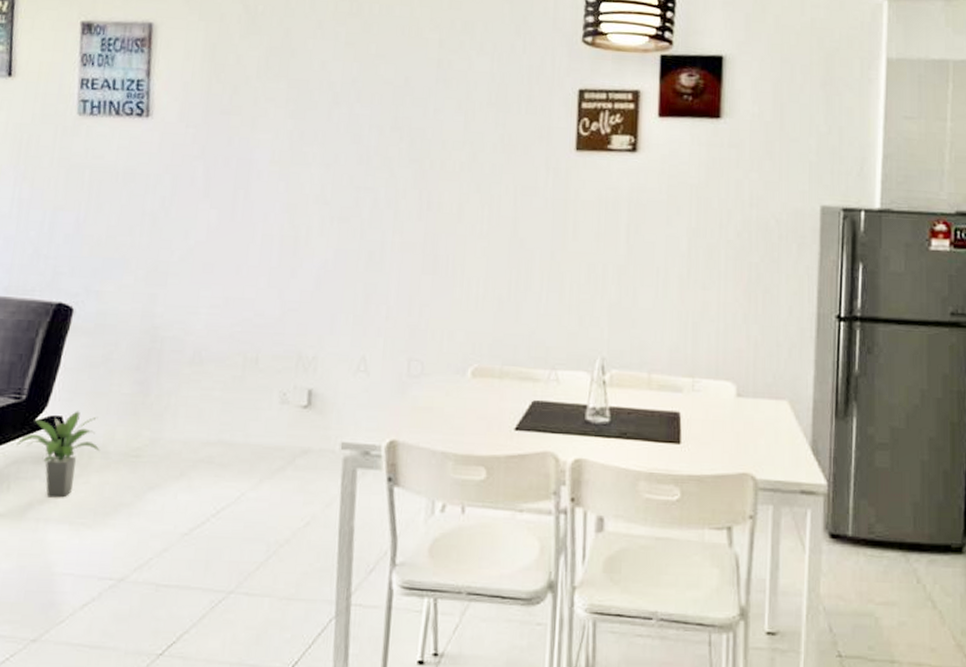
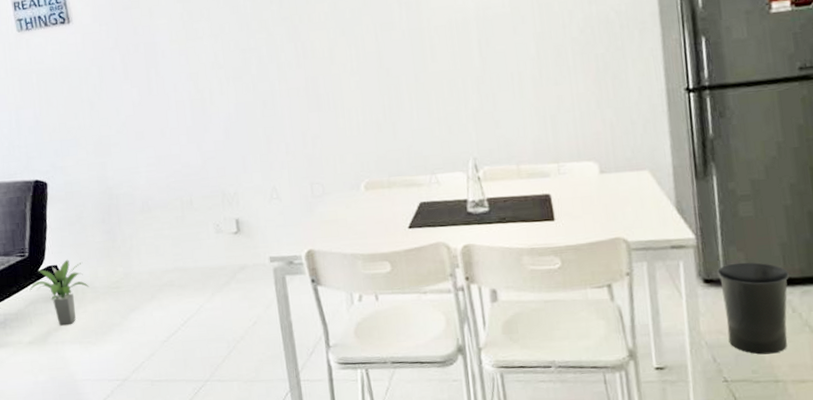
waste bin: none [846,519,919,629] -> present [717,262,790,355]

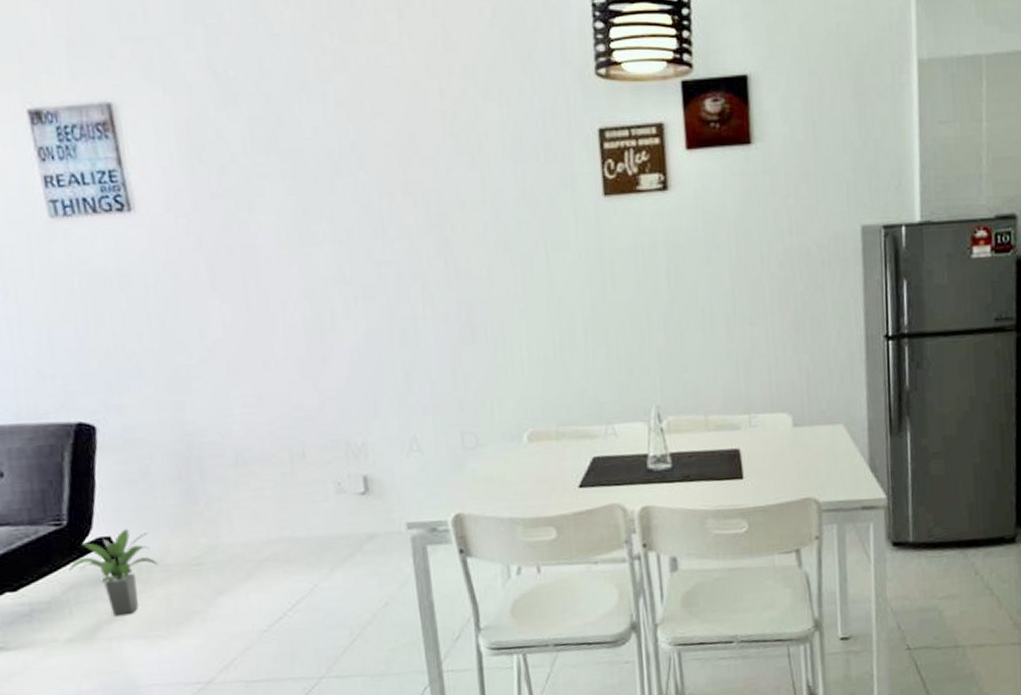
waste bin: present [717,262,790,355] -> none [906,523,975,620]

